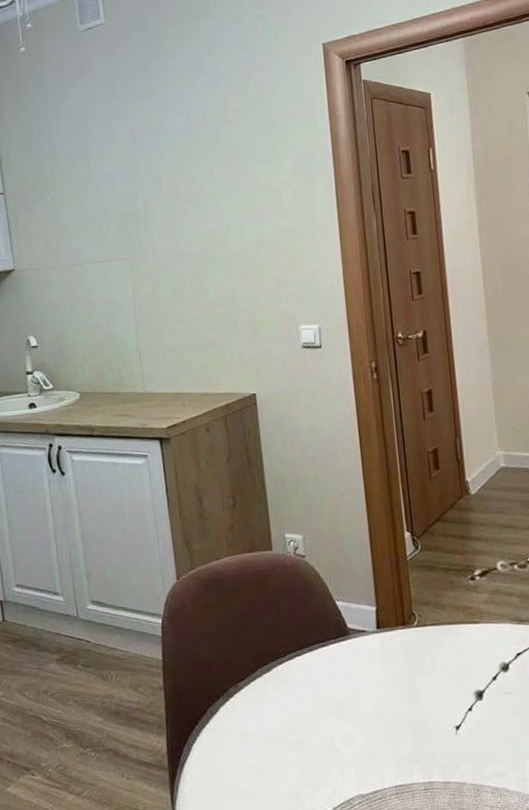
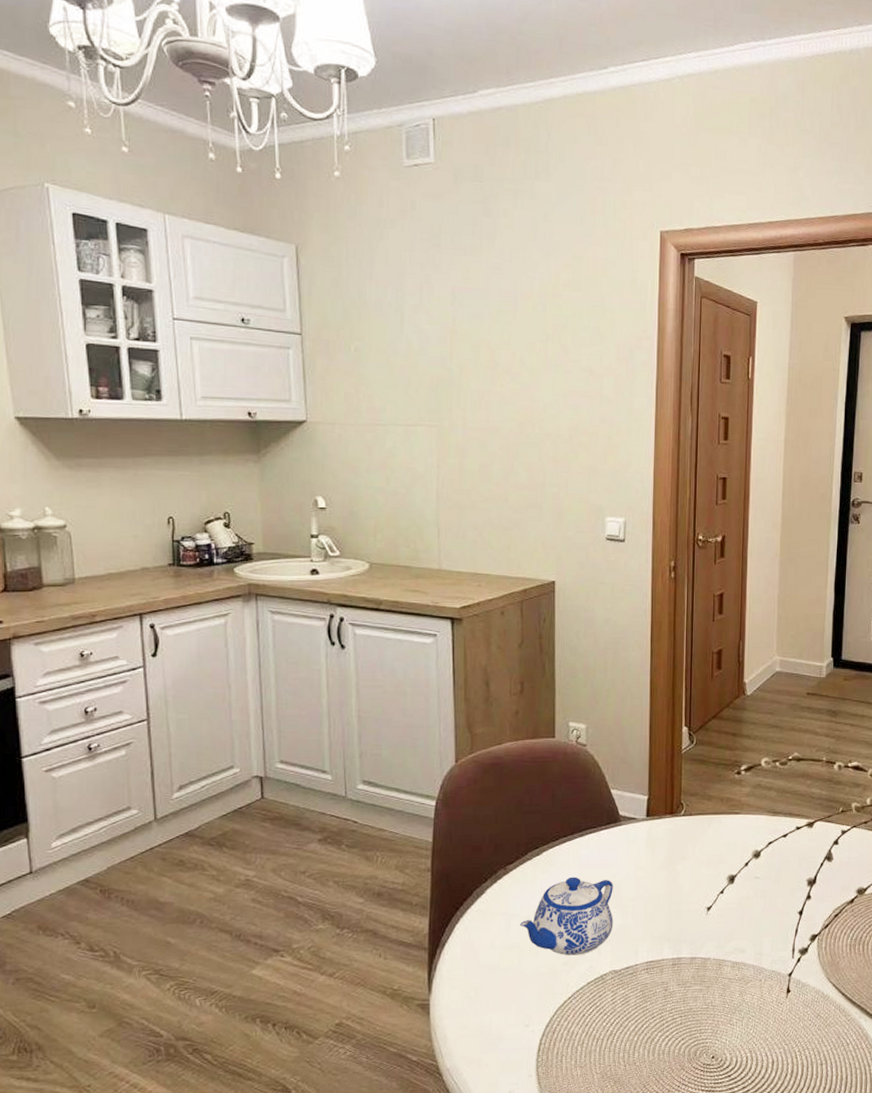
teapot: none [257,694,355,778] -> present [520,876,613,956]

